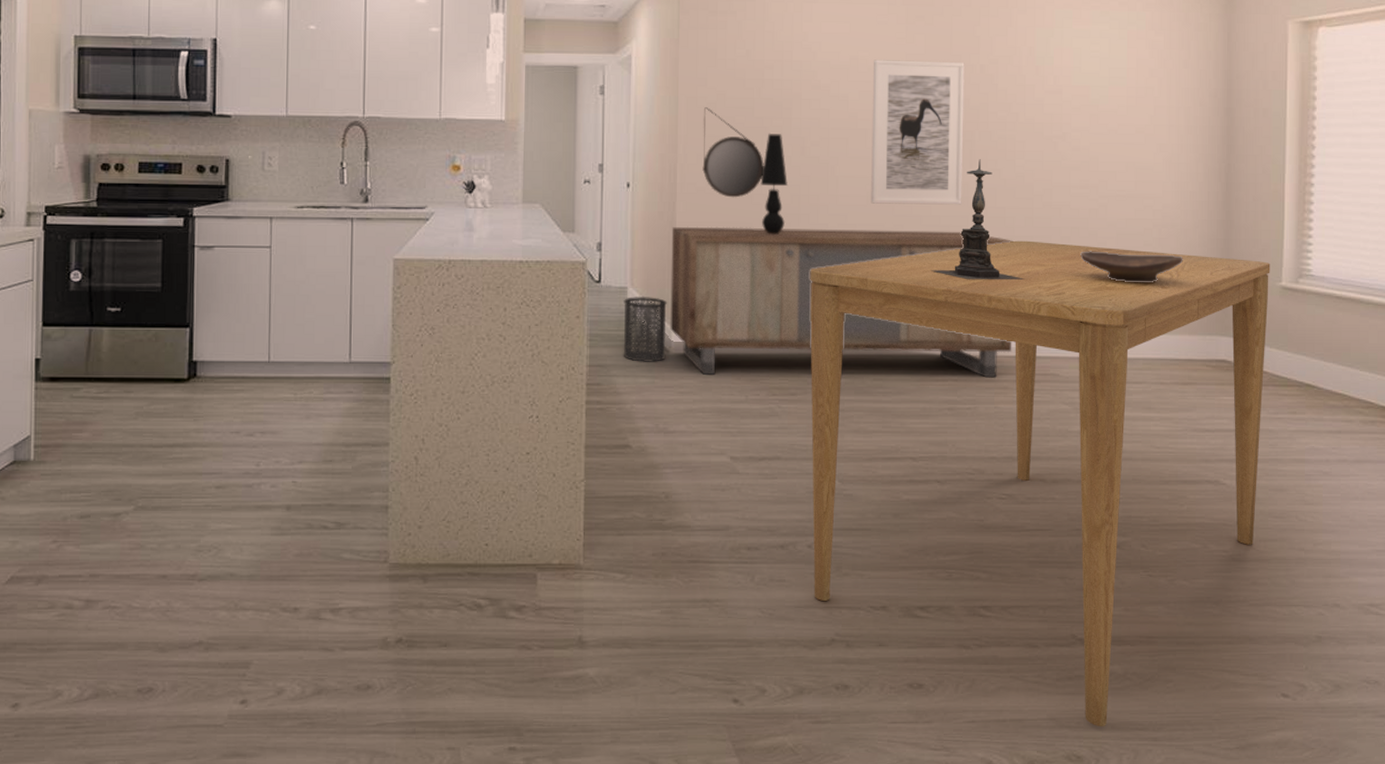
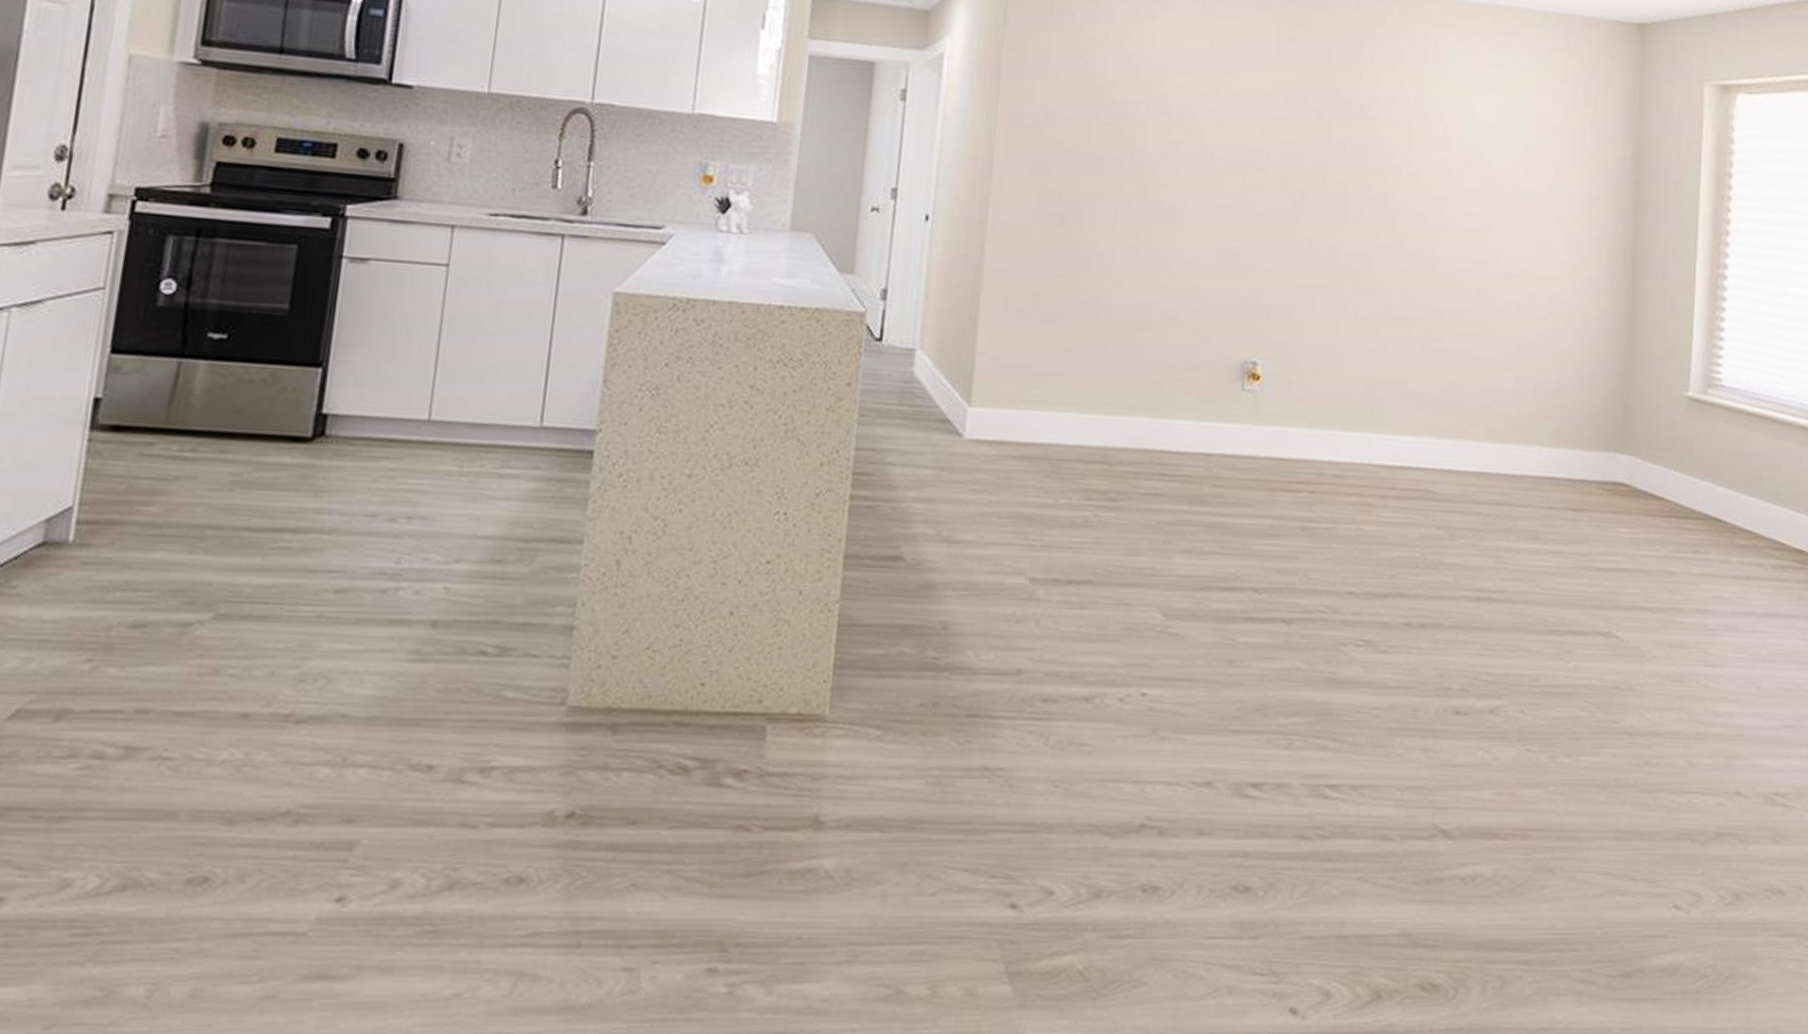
trash can: present [624,295,668,363] -> none [904,361,966,450]
sideboard: present [670,226,1014,378] -> none [965,275,1388,491]
home mirror: present [702,107,764,198] -> none [1021,127,1098,244]
table lamp: present [760,133,788,235] -> none [1089,165,1124,294]
dining table: present [810,240,1270,727] -> none [1122,321,1677,947]
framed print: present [871,59,965,205] -> none [1223,86,1343,273]
candle holder: present [931,159,1025,280] -> none [1289,218,1399,370]
decorative bowl: present [1080,251,1183,283] -> none [1464,339,1581,384]

